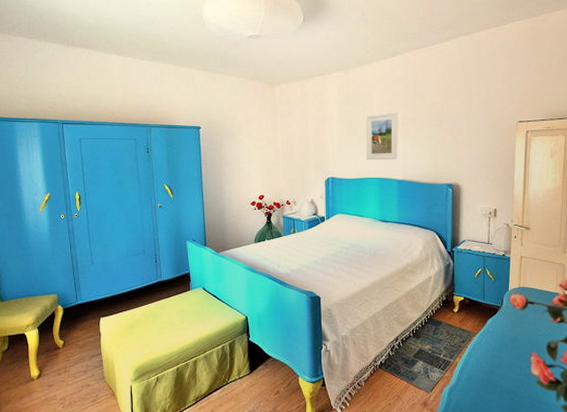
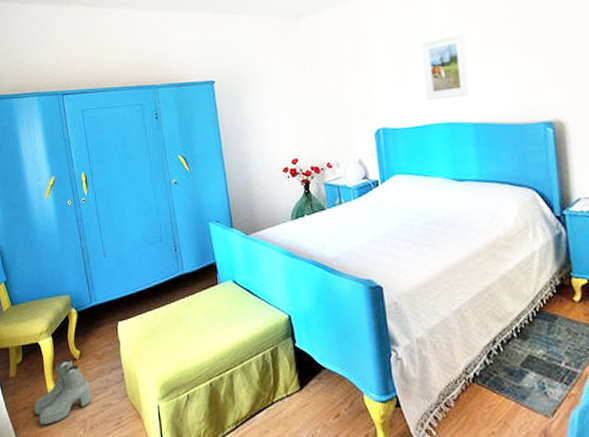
boots: none [17,348,72,403] -> present [34,359,92,426]

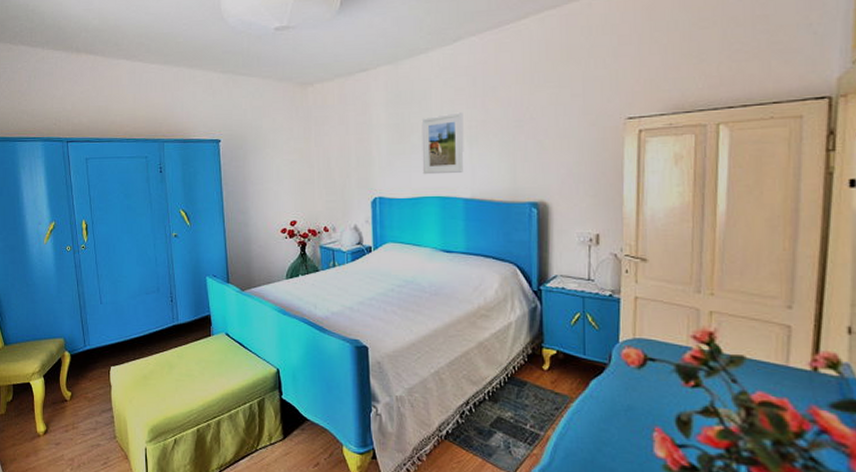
boots: present [34,359,92,426] -> none [22,400,81,463]

